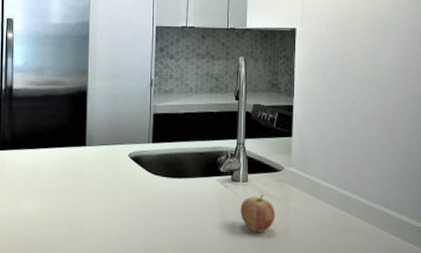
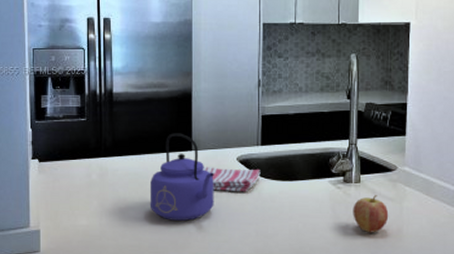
kettle: none [44,128,106,215] -> present [149,133,214,221]
dish towel: none [96,162,151,188] -> present [203,167,261,192]

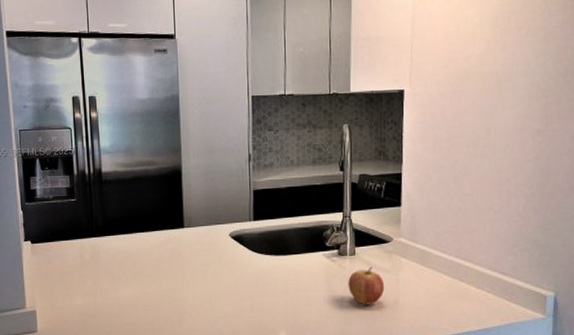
kettle: present [149,133,214,221] -> none [142,210,208,298]
dish towel: present [203,167,261,192] -> none [195,244,254,268]

